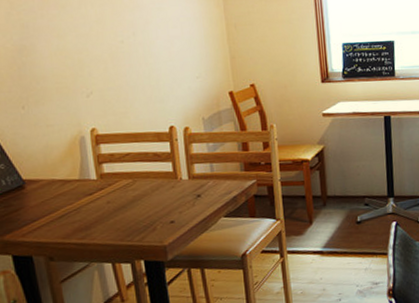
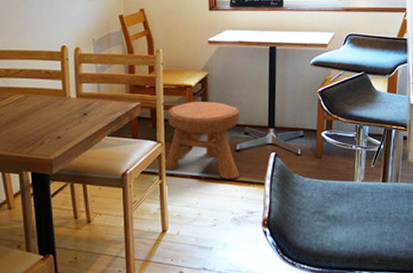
stool: none [284,174,363,252] -> present [163,101,240,179]

